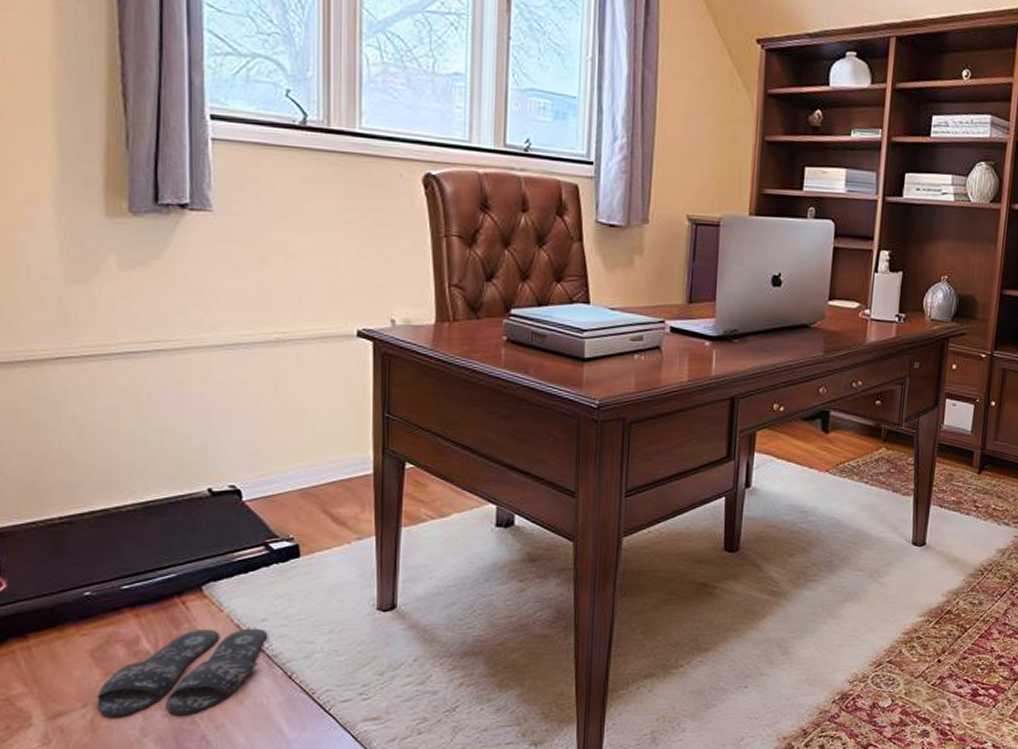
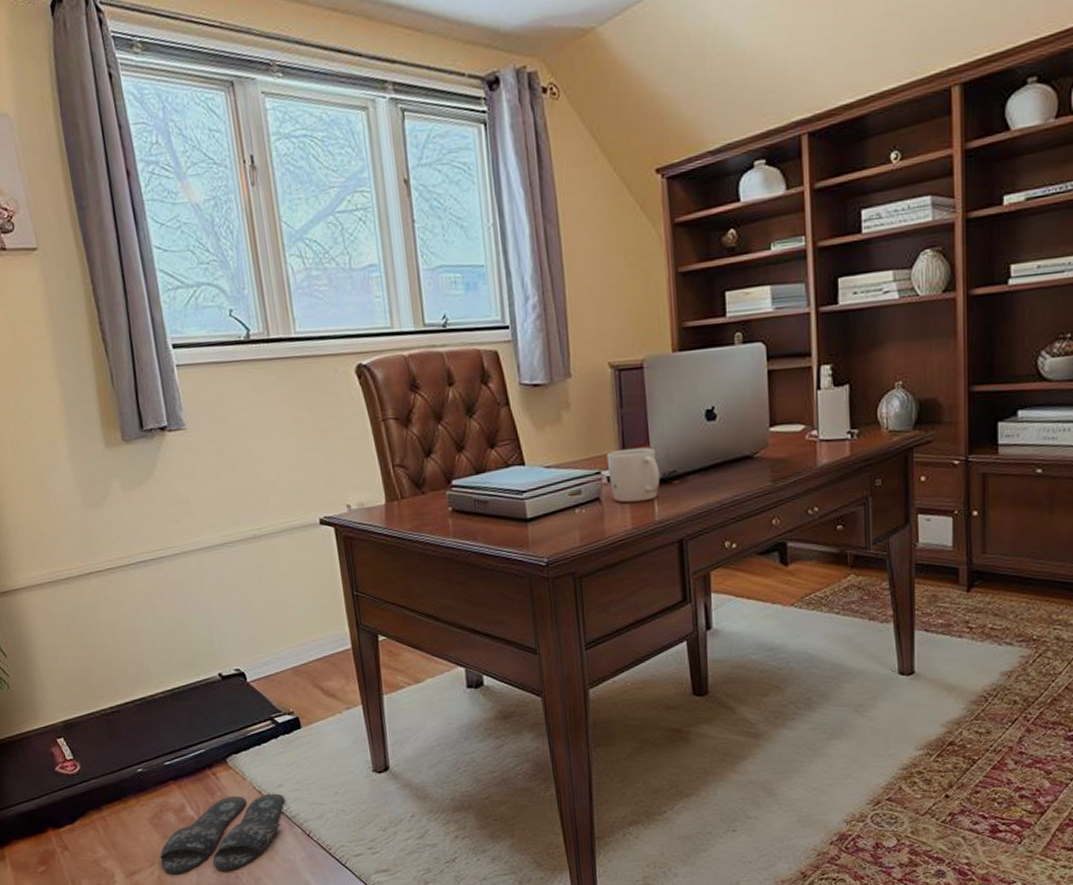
mug: none [672,301,722,356] -> present [606,447,660,504]

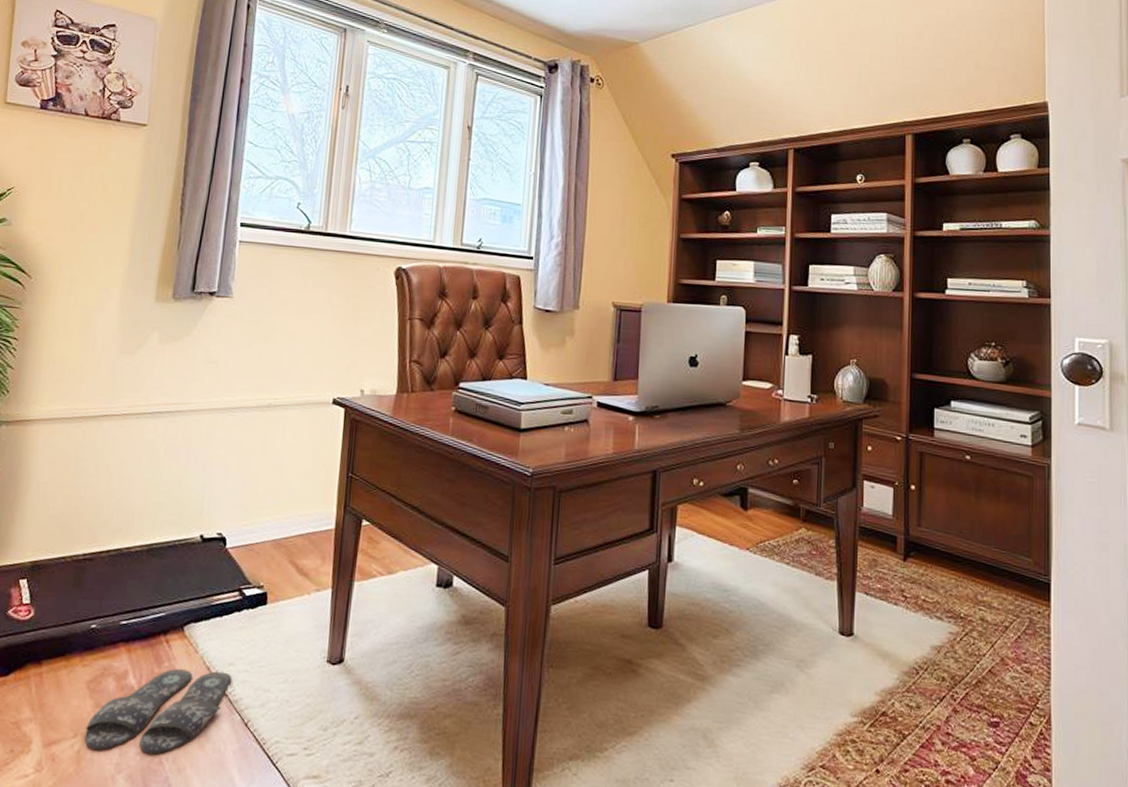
mug: present [606,447,660,504] -> none [598,379,644,431]

